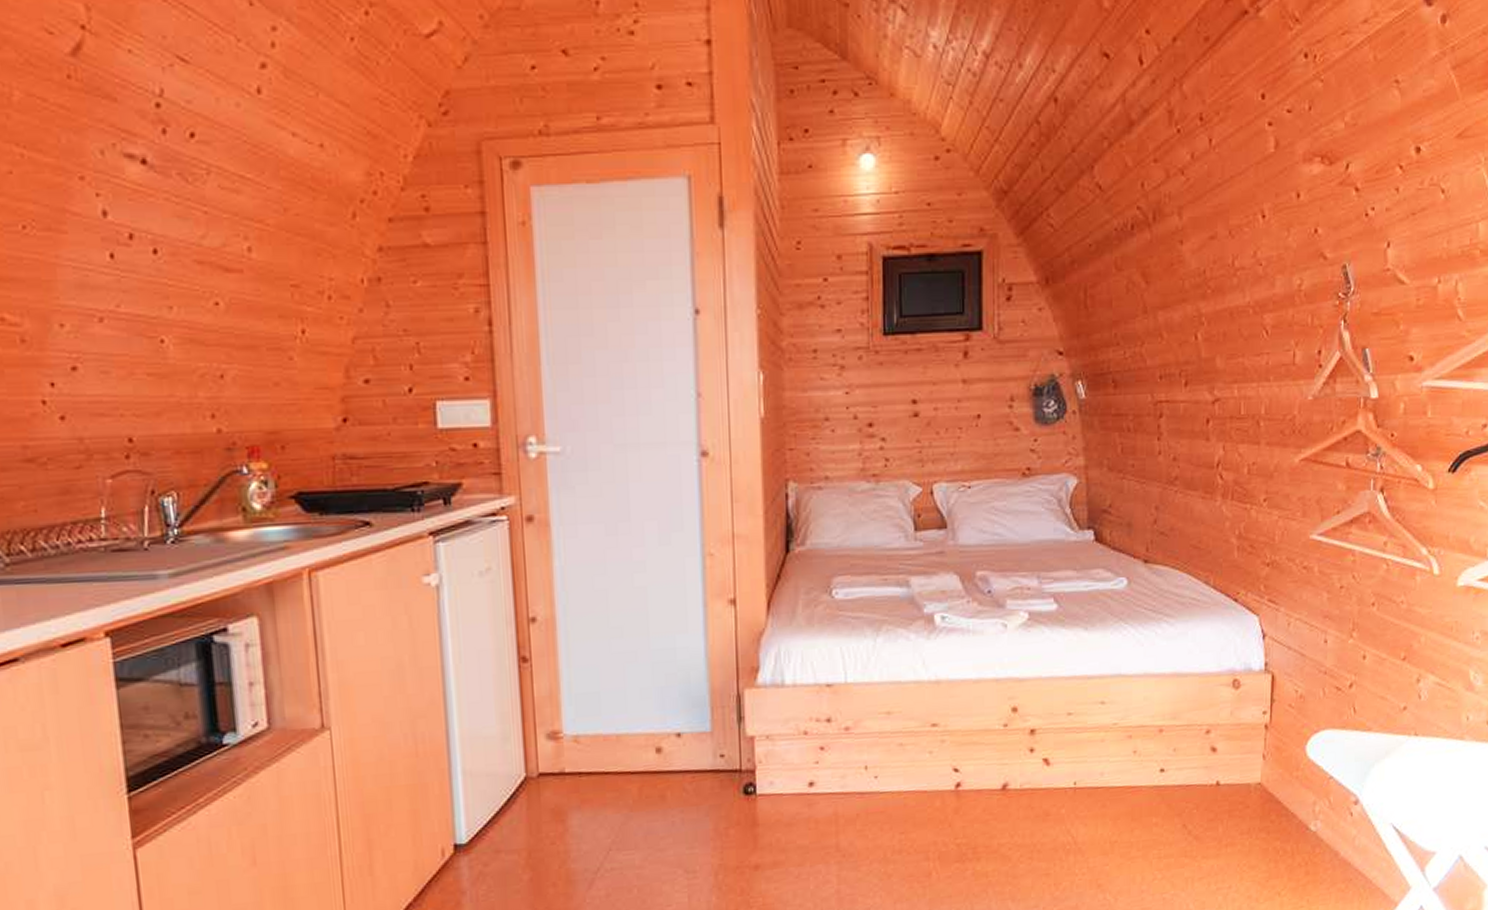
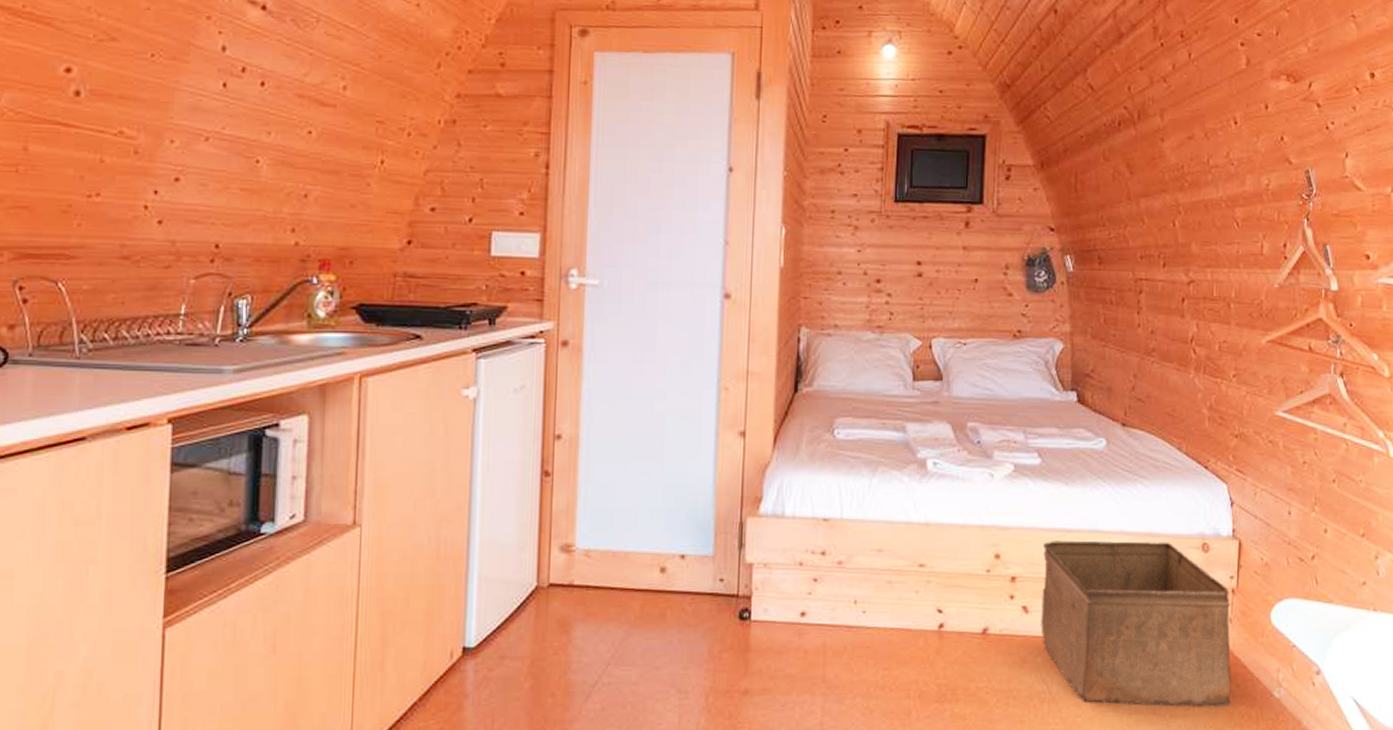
storage bin: none [1063,681,1265,851] -> present [1041,540,1231,707]

